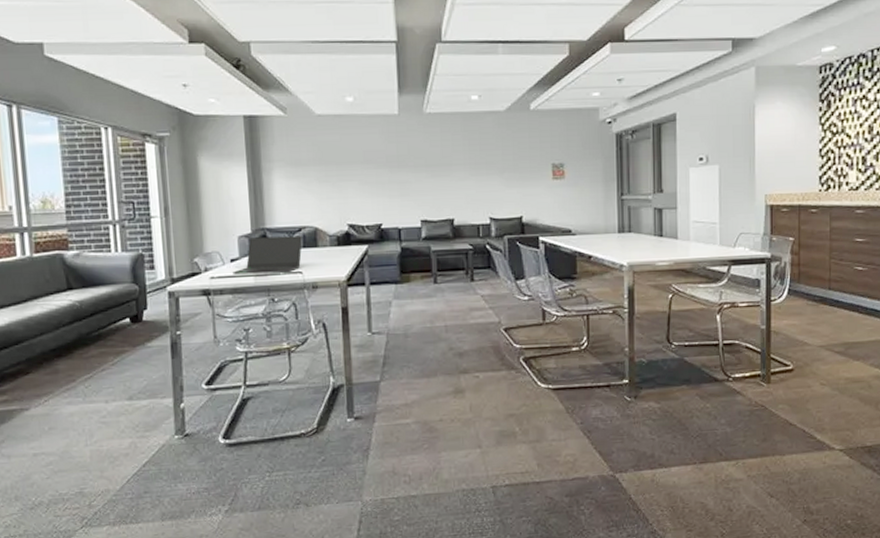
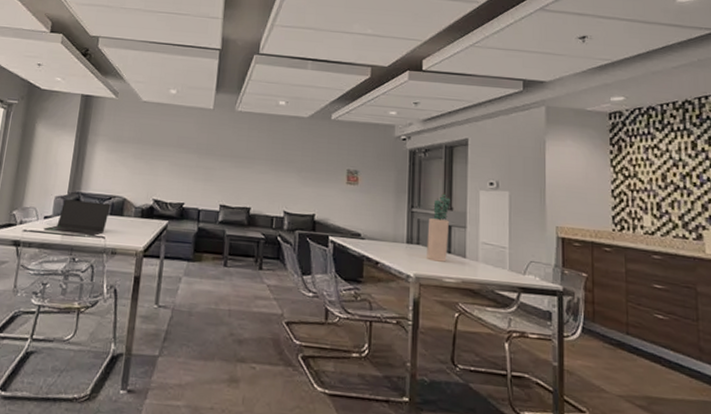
vase: none [638,175,660,247] -> present [427,192,451,262]

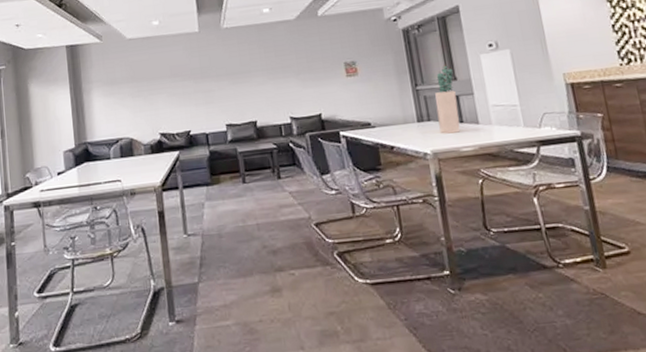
laptop: present [43,199,111,236] -> none [59,146,120,187]

